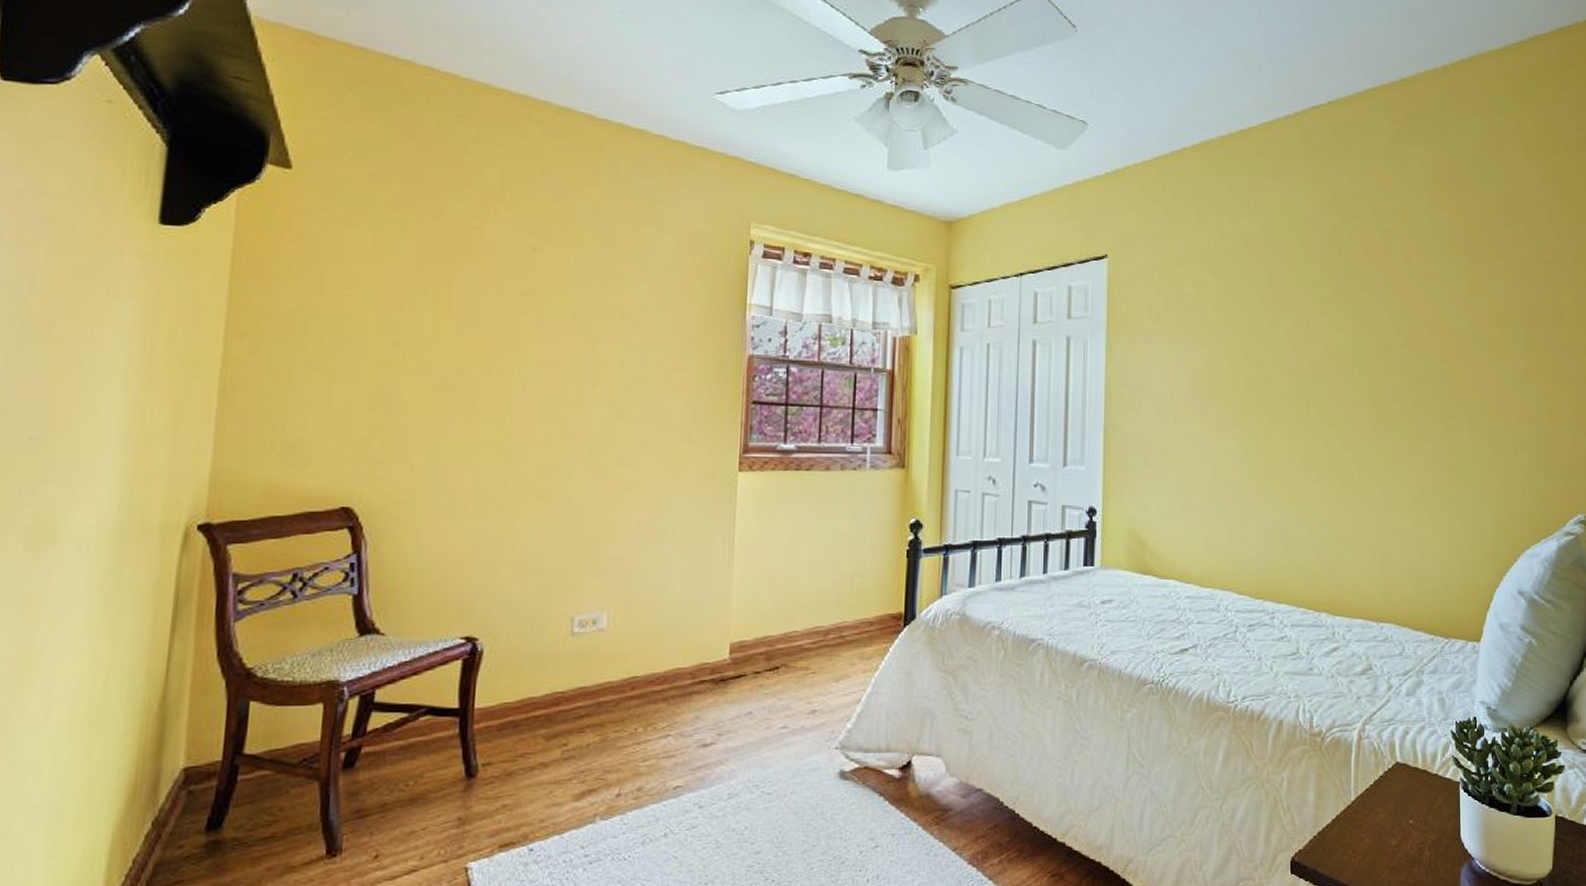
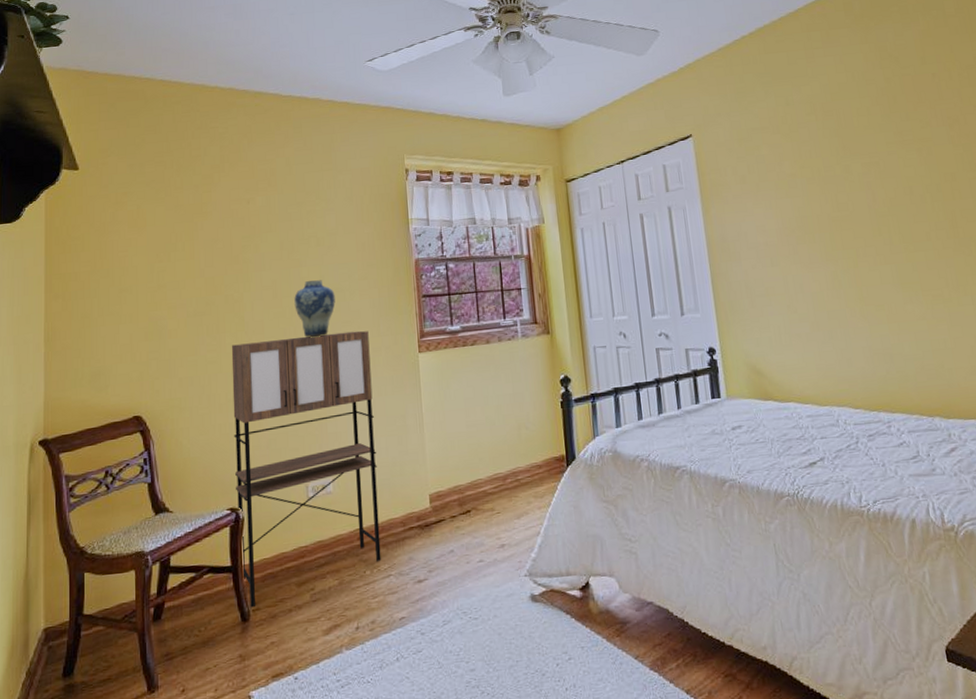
cabinet: none [475,431,677,762] -> present [231,330,382,608]
vase: none [582,363,638,436] -> present [294,280,335,338]

